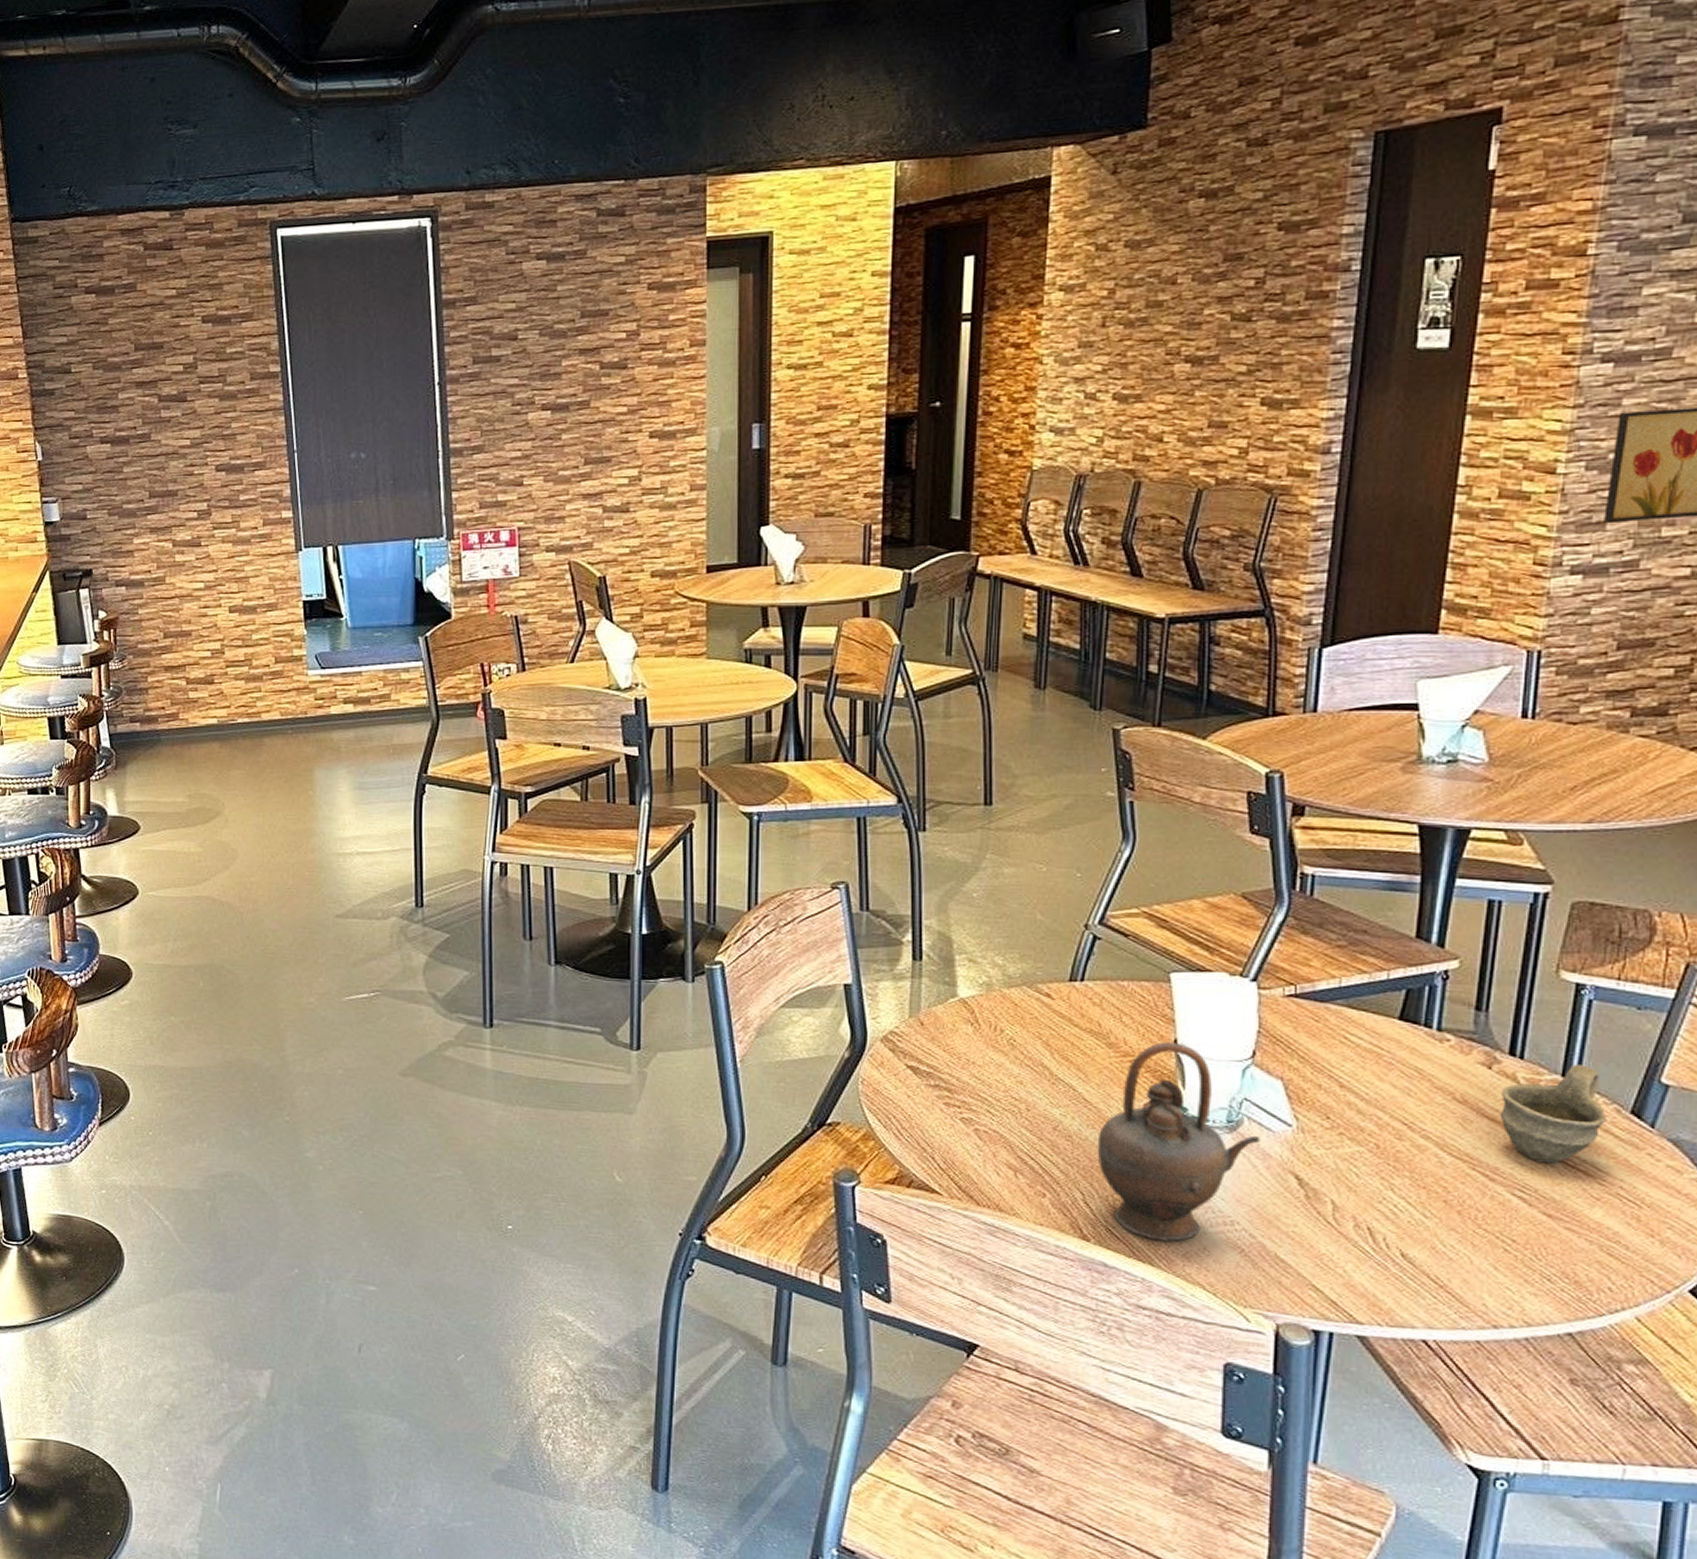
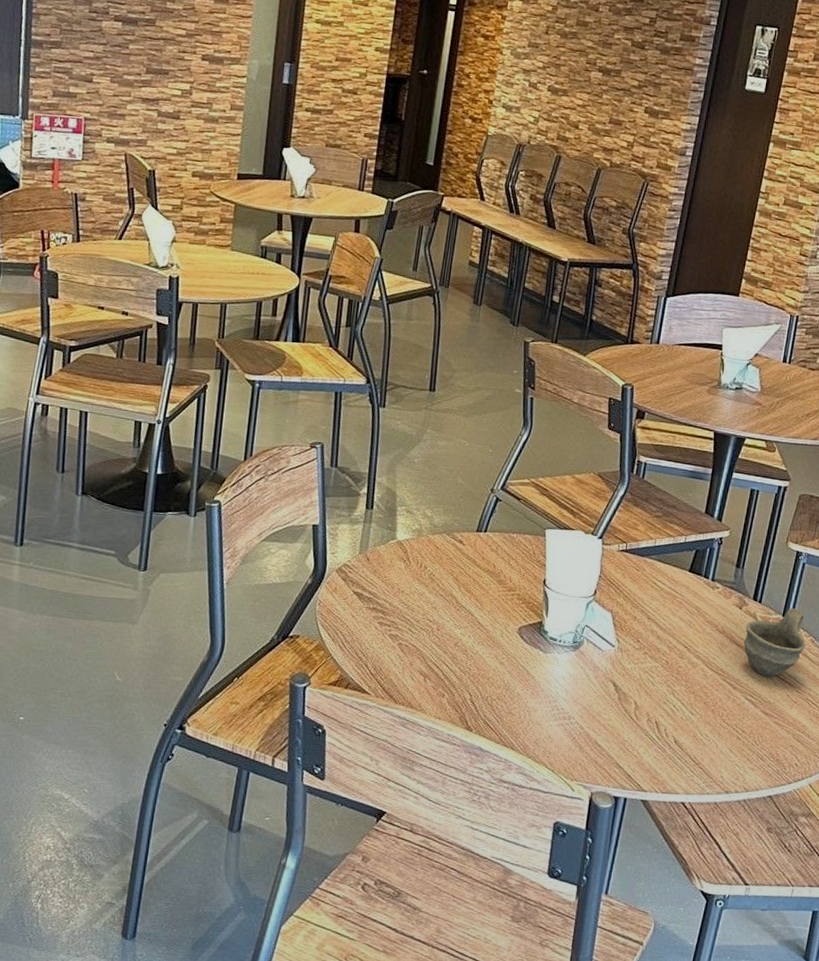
teapot: present [1097,1042,1261,1241] -> none [483,581,594,731]

